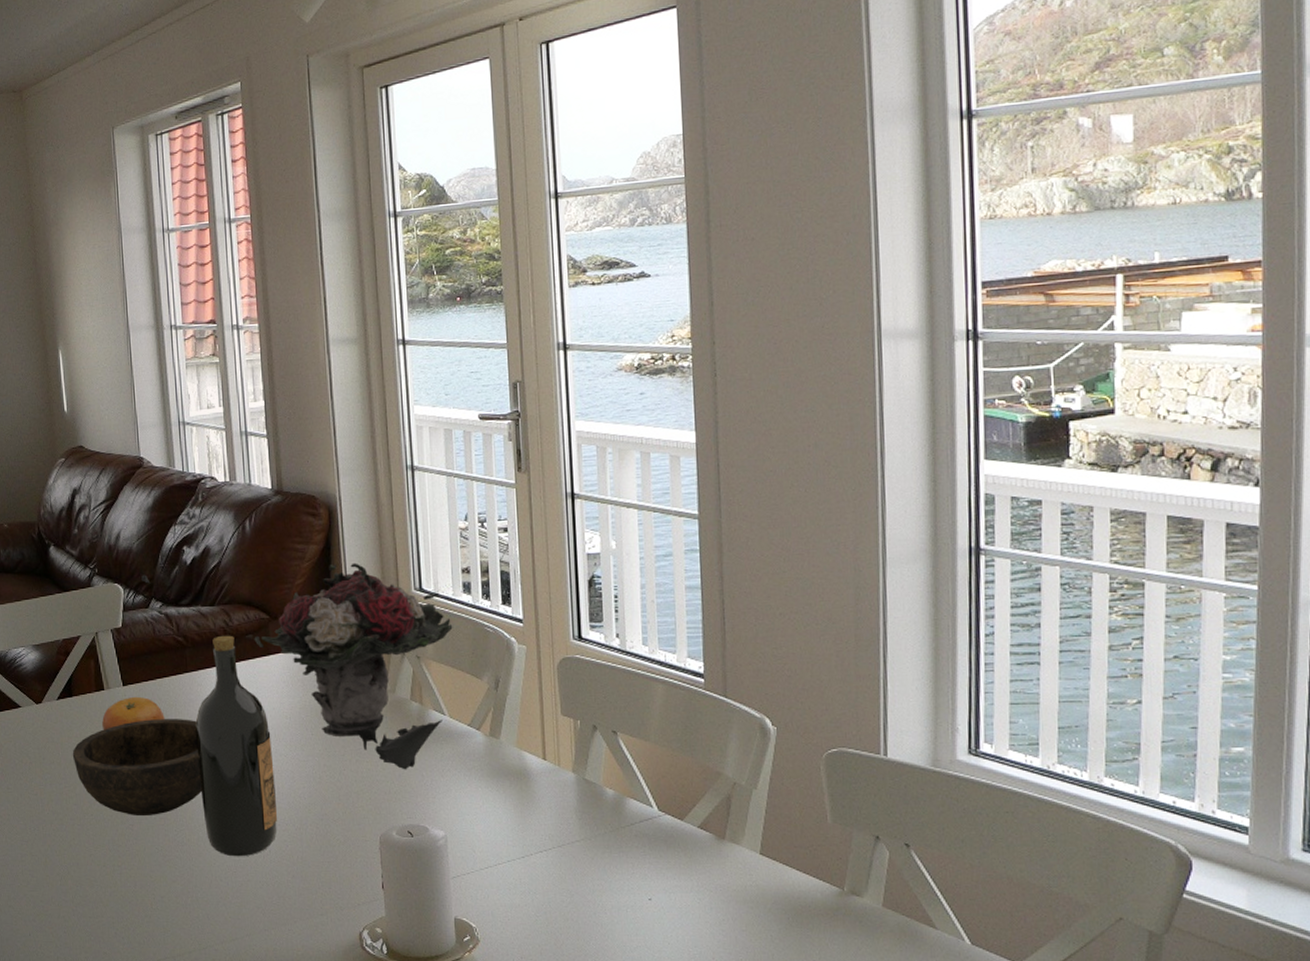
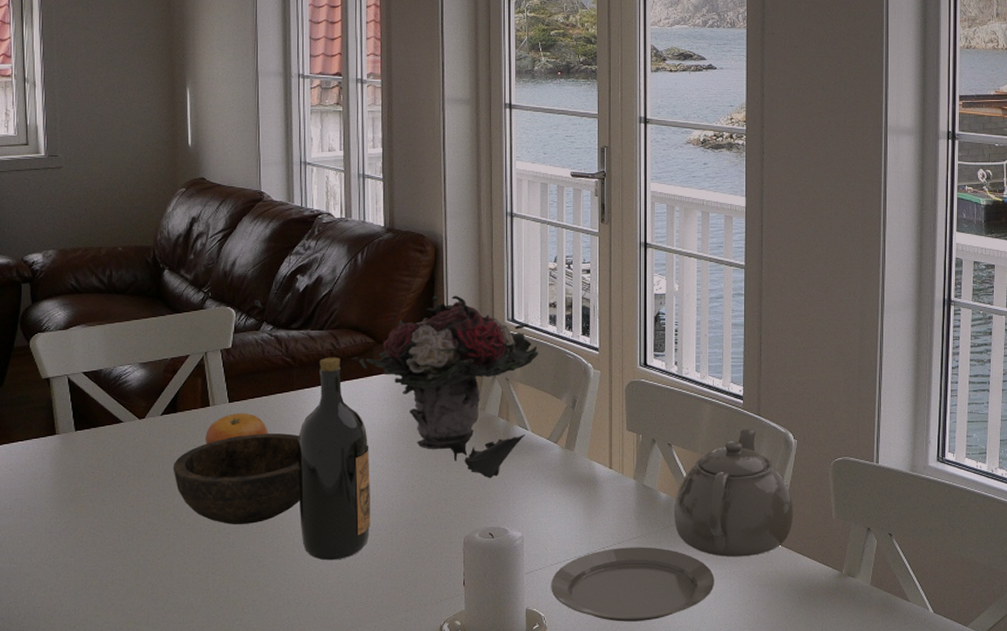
plate: none [481,851,679,938] -> present [551,547,715,622]
teapot: none [623,713,776,867] -> present [674,428,793,557]

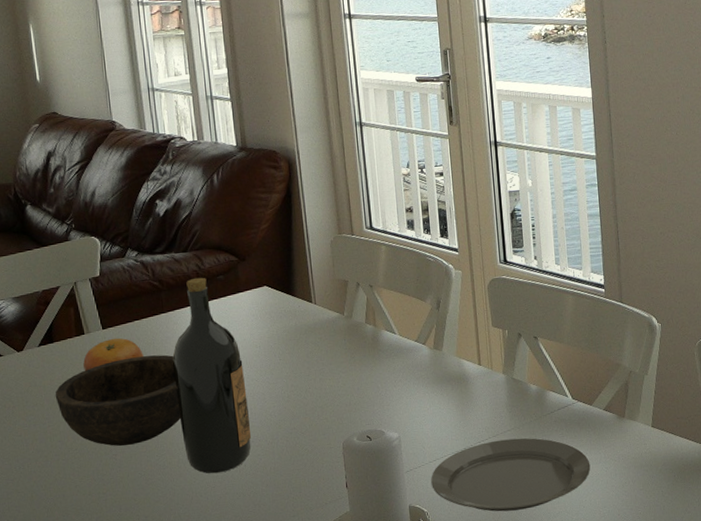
flower arrangement: present [254,295,539,479] -> none [117,207,400,384]
teapot: present [674,428,793,557] -> none [544,316,663,442]

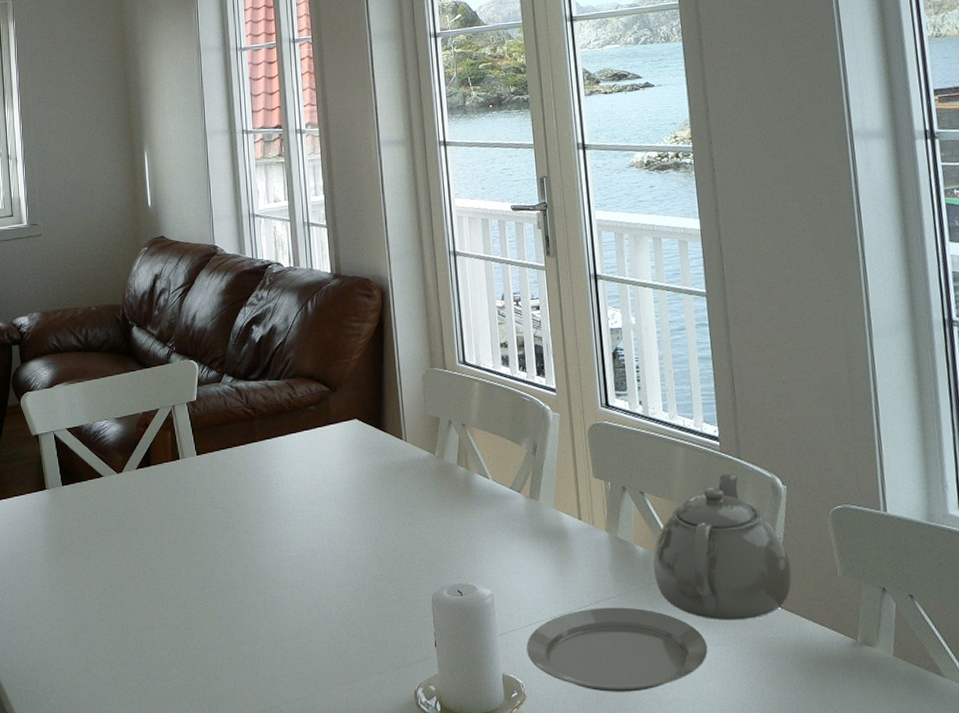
bowl: present [55,354,181,446] -> none [149,485,268,579]
fruit: present [83,337,144,371] -> none [177,465,234,498]
wine bottle: present [172,277,251,474] -> none [262,406,338,618]
teapot: none [544,316,663,442] -> present [653,473,792,621]

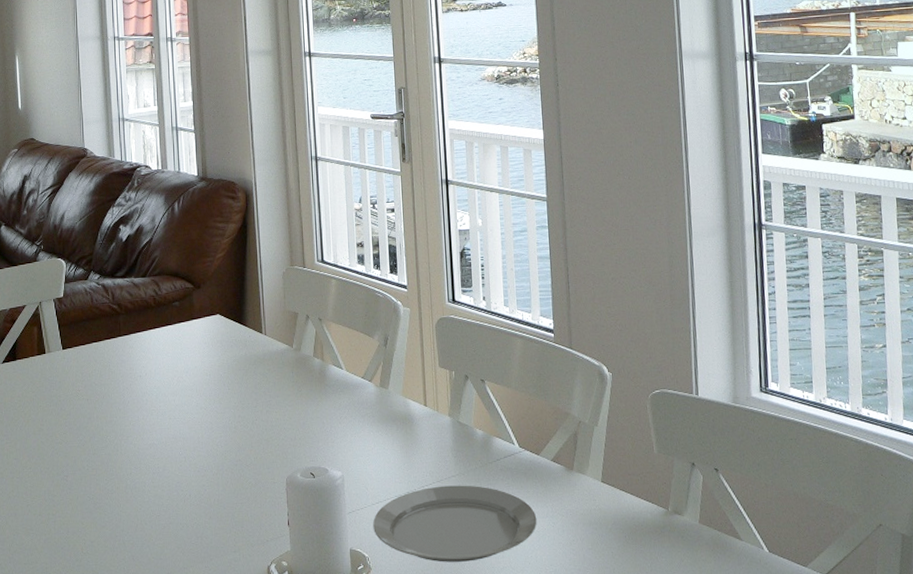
teapot: present [653,473,792,621] -> none [491,362,614,495]

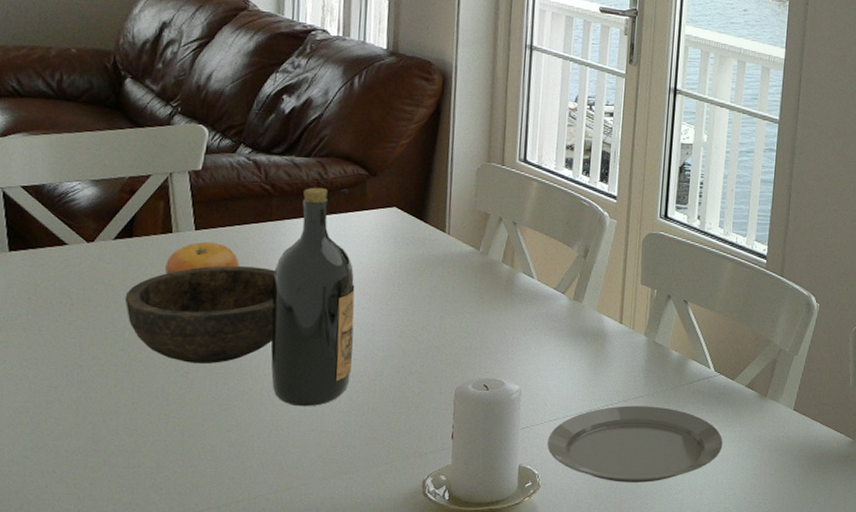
bowl: none [14,378,131,467] -> present [124,266,275,363]
fruit: none [43,358,99,390] -> present [165,241,240,275]
wine bottle: none [126,303,197,502] -> present [271,187,355,407]

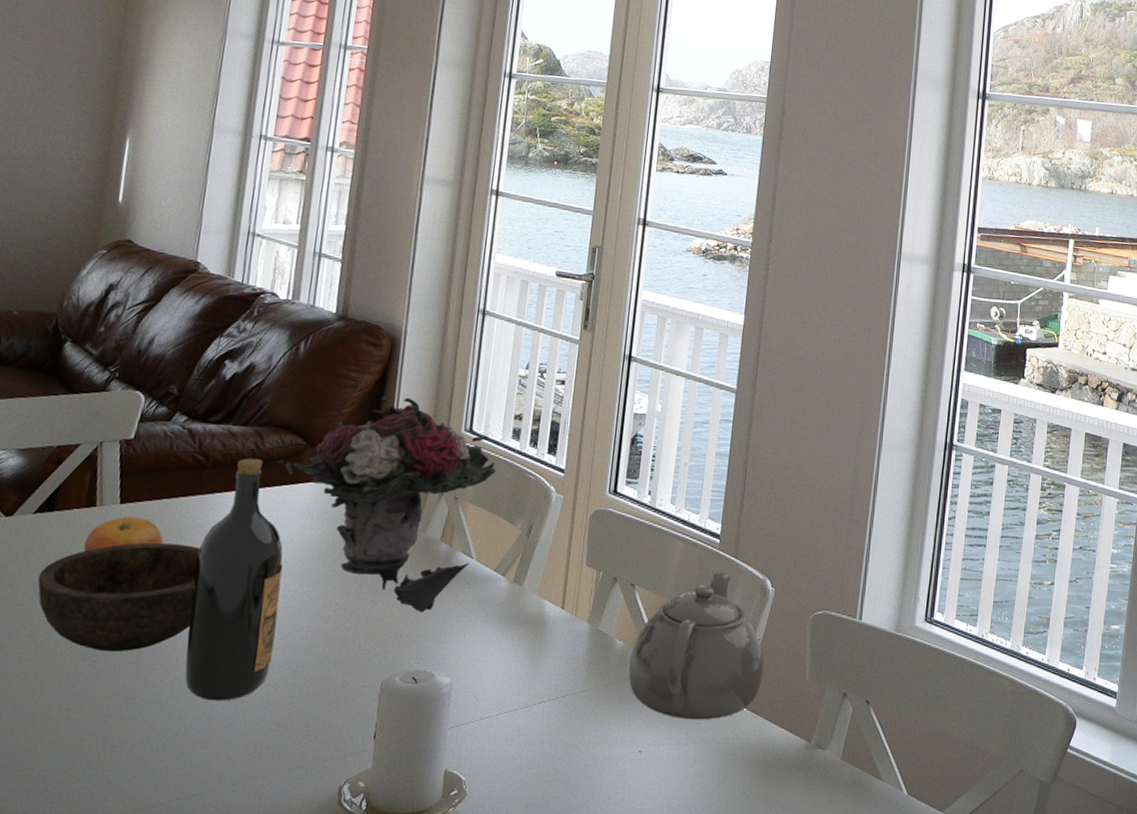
flower arrangement: none [231,119,551,328] -> present [169,385,496,613]
plate: present [547,405,723,482] -> none [477,702,668,791]
teapot: none [684,289,811,421] -> present [628,571,764,720]

